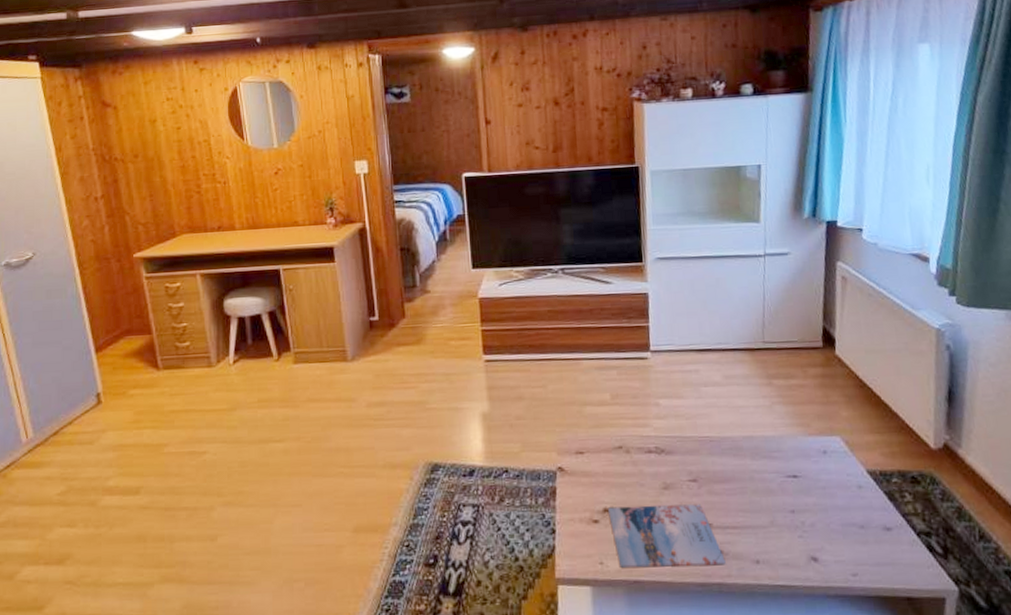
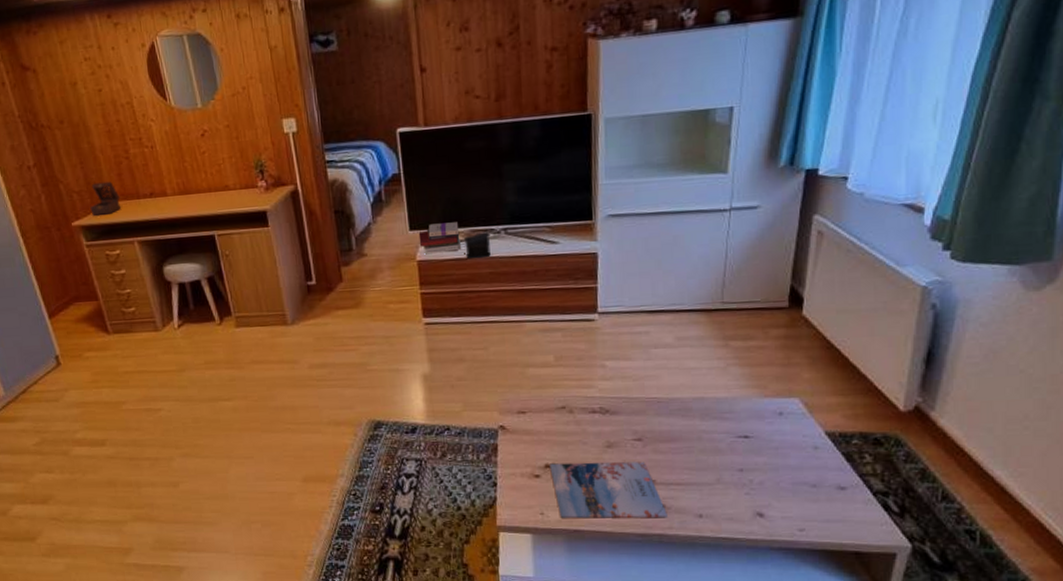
jewelry box: none [155,214,187,248] -> present [90,181,121,216]
books: none [480,261,522,292] -> present [418,222,462,255]
speaker: none [524,271,549,297] -> present [464,232,491,259]

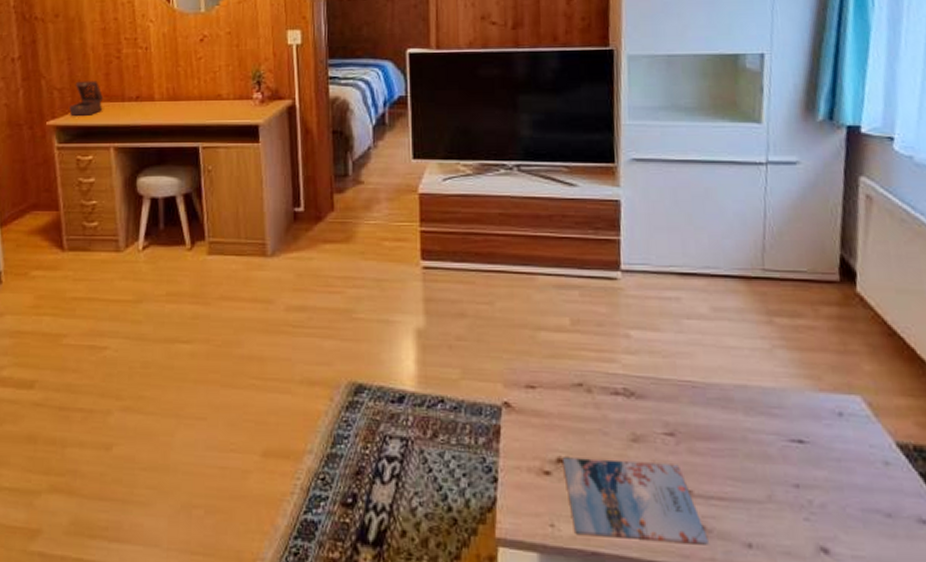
books: present [418,222,462,255] -> none [422,153,470,187]
speaker: present [464,232,491,259] -> none [473,167,502,197]

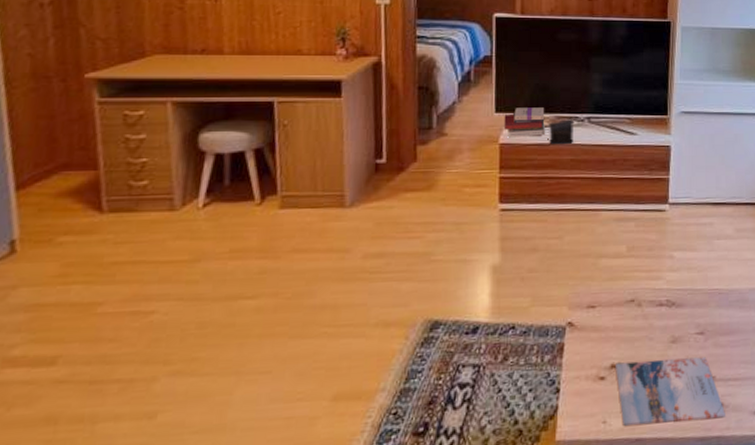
jewelry box: present [69,81,104,116] -> none [116,31,161,68]
books: none [422,153,470,187] -> present [503,107,546,138]
speaker: none [473,167,502,197] -> present [549,119,575,145]

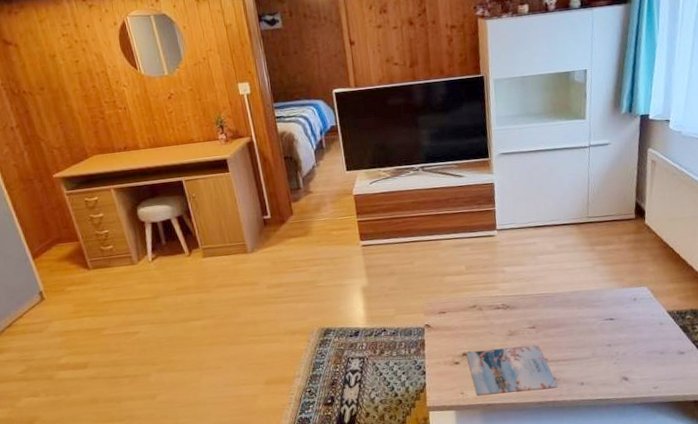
books: present [503,107,546,138] -> none [354,163,389,190]
speaker: present [549,119,575,145] -> none [391,170,412,191]

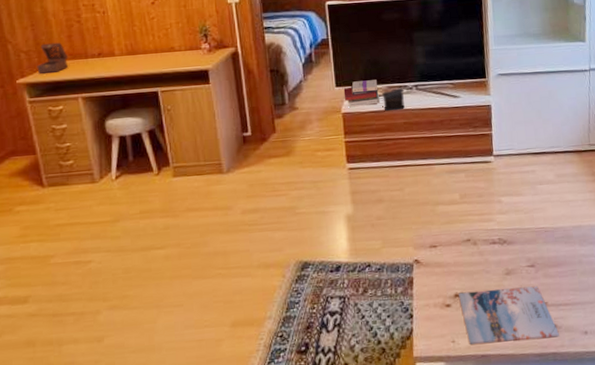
jewelry box: none [70,138,98,168] -> present [37,42,69,74]
books: none [354,163,389,190] -> present [343,80,381,108]
speaker: none [391,170,412,191] -> present [382,88,405,111]

